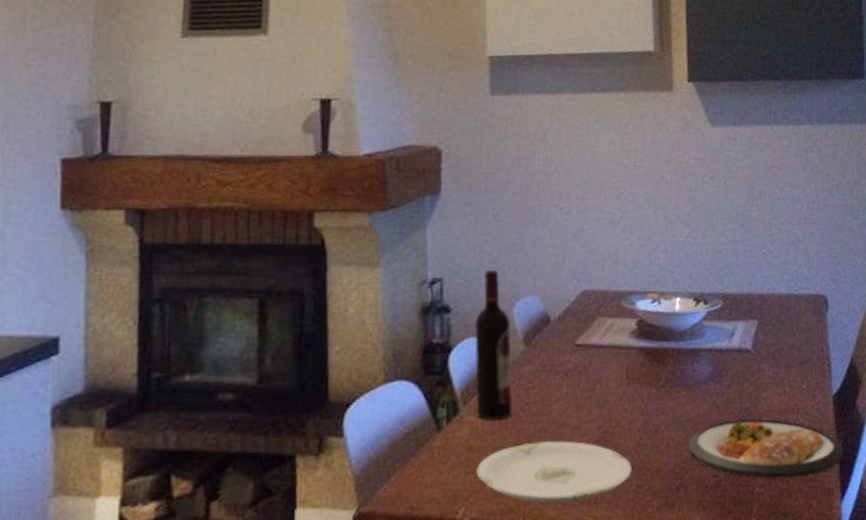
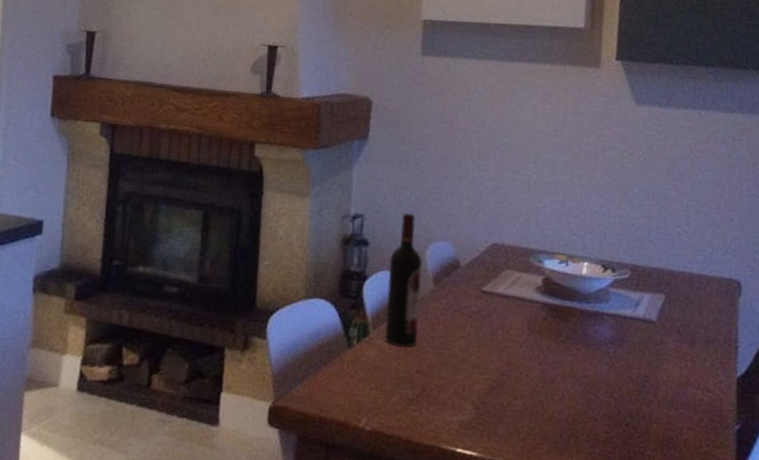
plate: present [476,440,632,504] -> none [380,371,526,431]
dish: present [688,418,843,478] -> none [582,383,743,449]

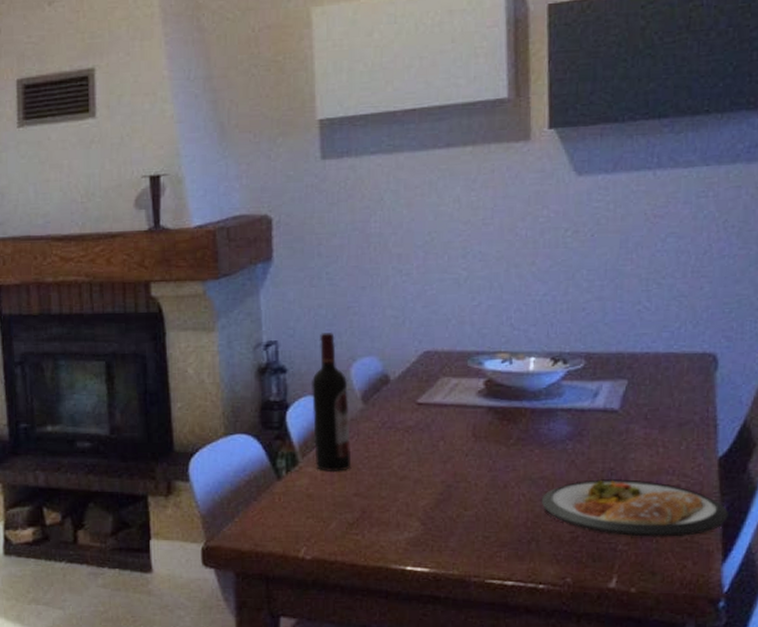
dish: none [582,383,743,449] -> present [541,478,728,537]

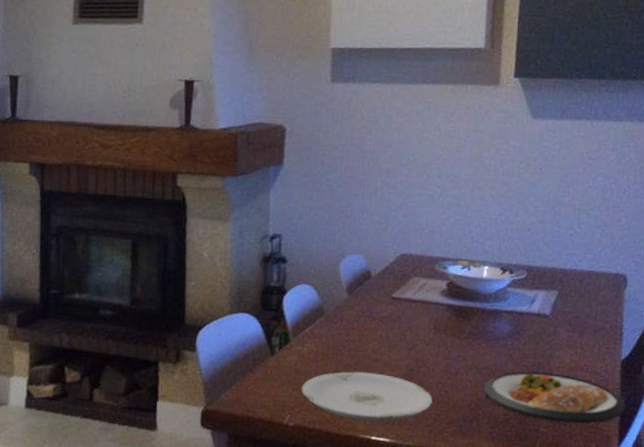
wine bottle: present [310,331,352,473] -> none [303,230,337,352]
plate: none [317,491,478,549] -> present [301,371,433,421]

